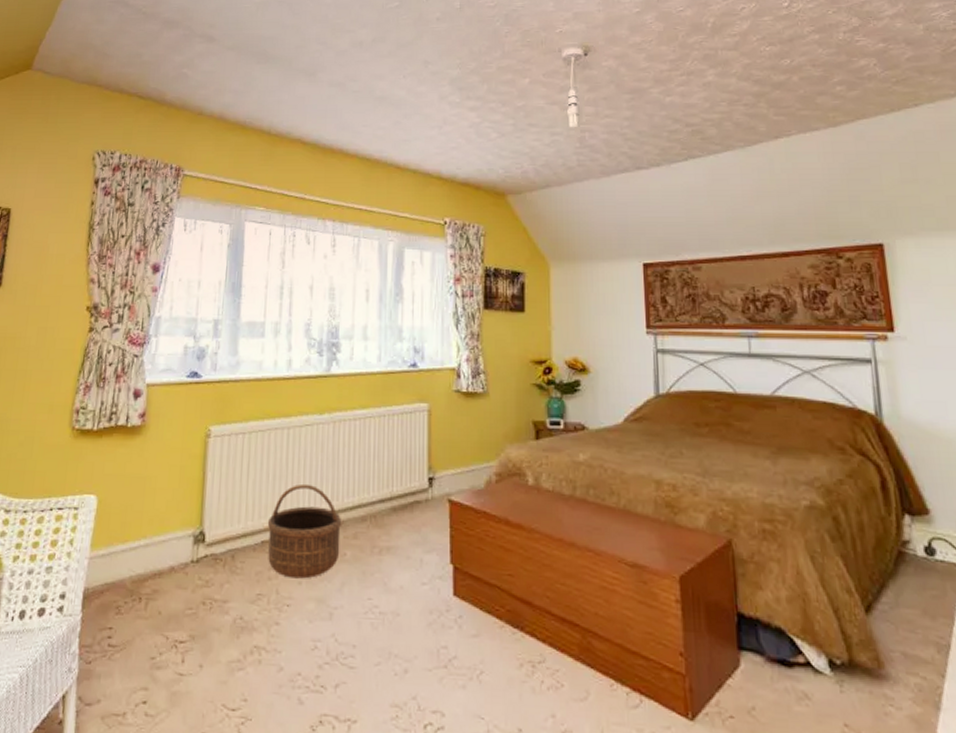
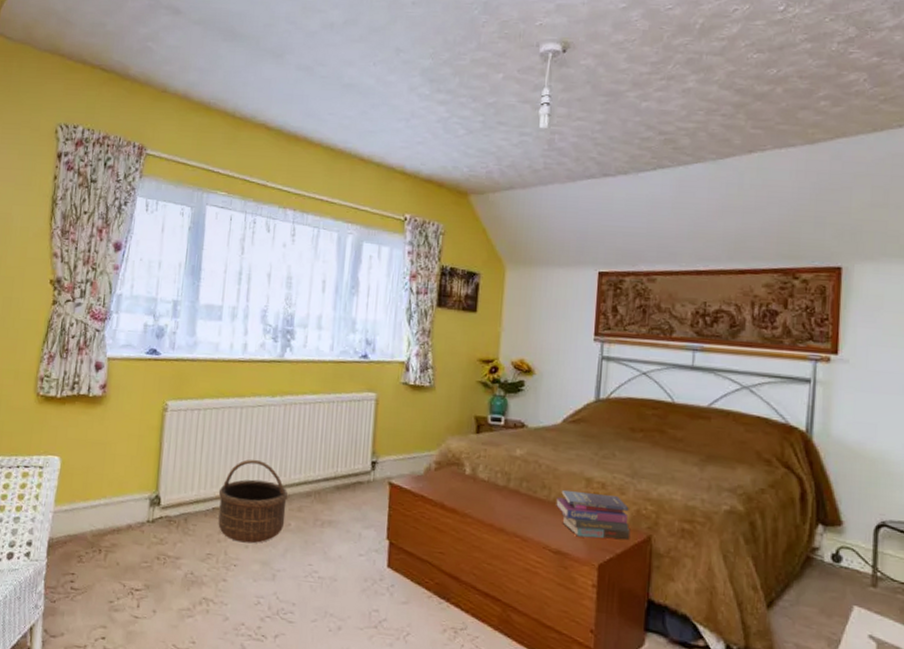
books: none [627,496,710,547] -> present [556,490,631,540]

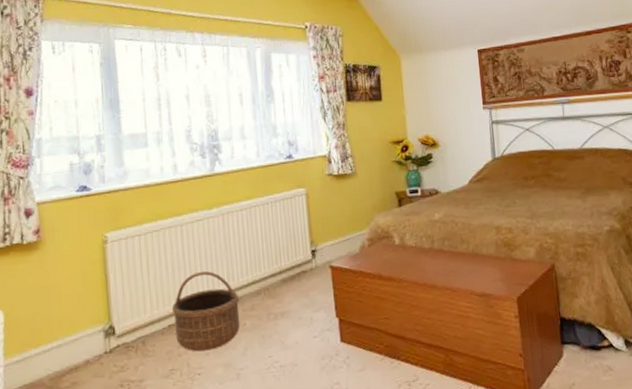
books: present [556,490,631,540] -> none [474,237,538,278]

